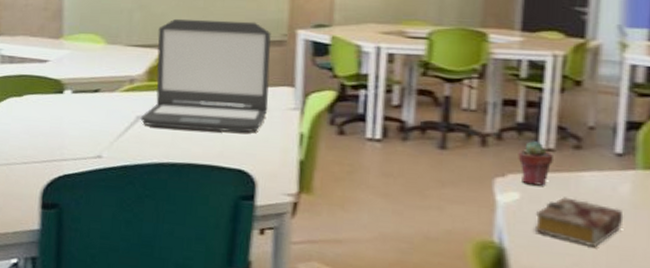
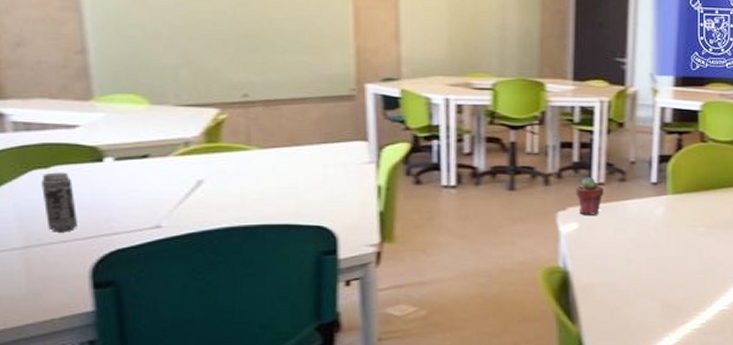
beverage can: none [14,100,38,154] -> present [41,172,77,231]
laptop: present [140,18,272,133] -> none [202,74,343,191]
book: present [534,197,624,247] -> none [591,223,659,261]

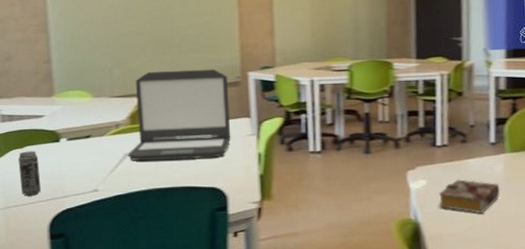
laptop: none [202,74,343,191] -> present [127,69,231,161]
potted succulent: present [575,177,604,215] -> none [422,140,448,173]
book: none [591,223,659,261] -> present [439,179,500,213]

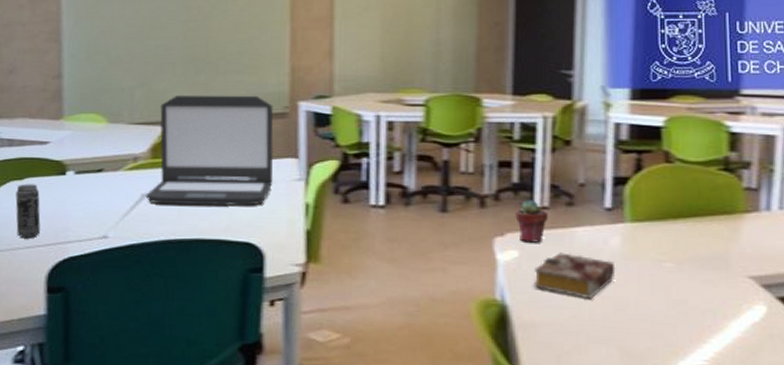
potted succulent: none [422,140,448,173] -> present [515,200,548,243]

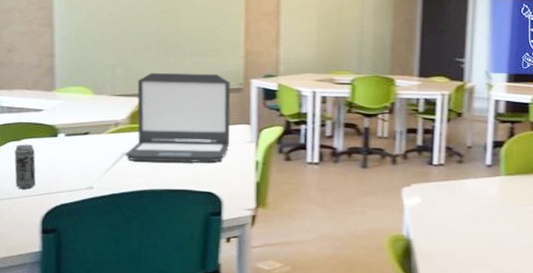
potted succulent: present [515,200,548,243] -> none [419,159,443,192]
book: present [533,252,616,298] -> none [431,199,493,234]

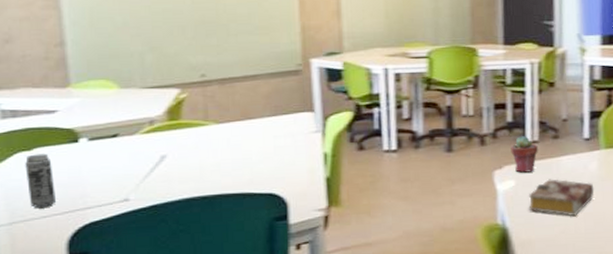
laptop: present [125,72,231,163] -> none [165,54,292,165]
potted succulent: none [419,159,443,192] -> present [510,136,538,173]
book: none [431,199,493,234] -> present [528,179,594,216]

